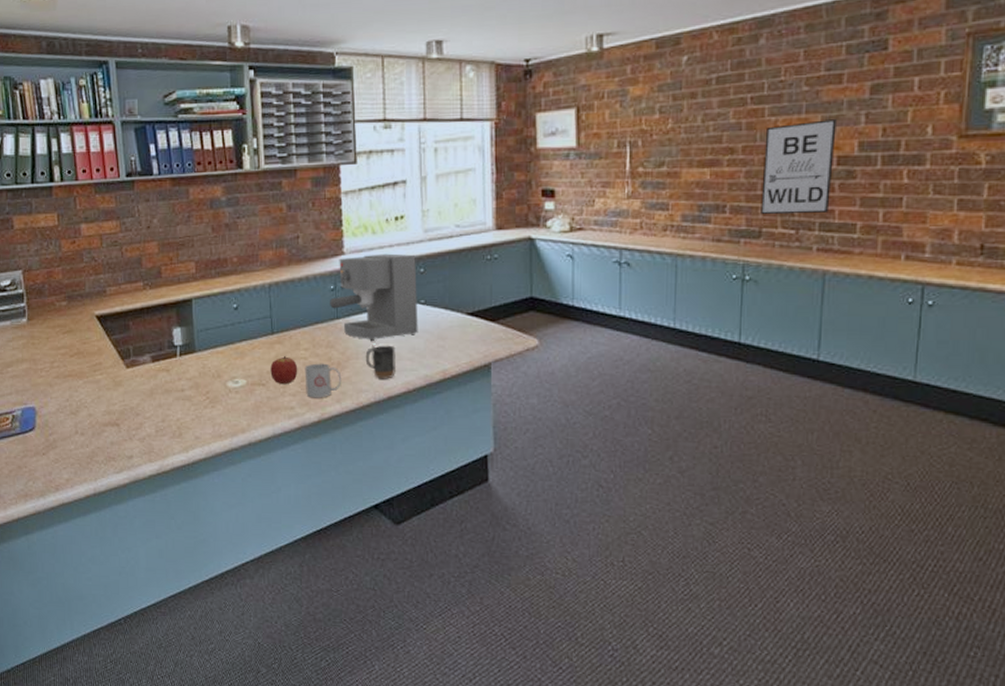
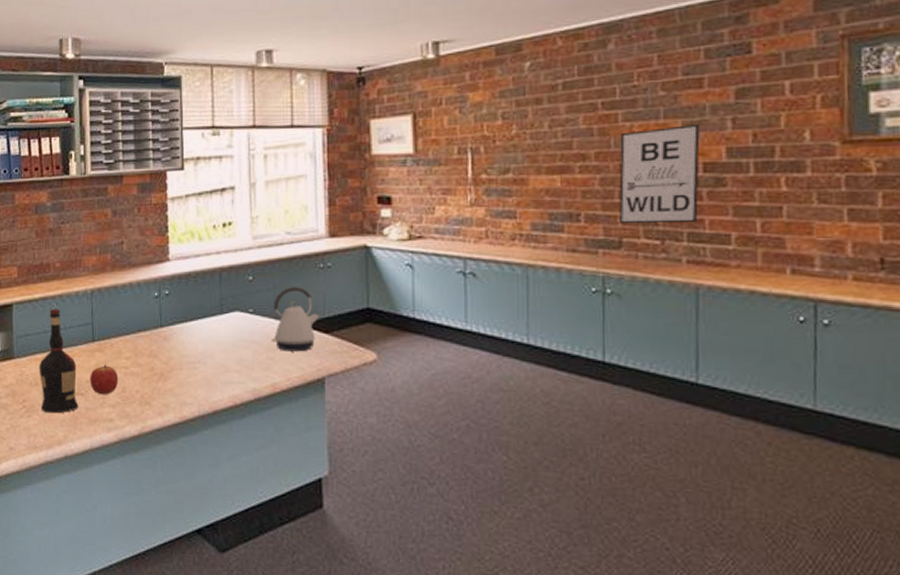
liquor: none [220,303,260,404] -> present [39,309,79,414]
mug: present [304,363,342,398] -> none [125,373,164,411]
coffee maker: present [330,253,418,341] -> none [154,260,246,351]
mug: present [365,343,396,379] -> none [190,354,222,392]
kettle: none [441,278,487,340] -> present [271,287,320,352]

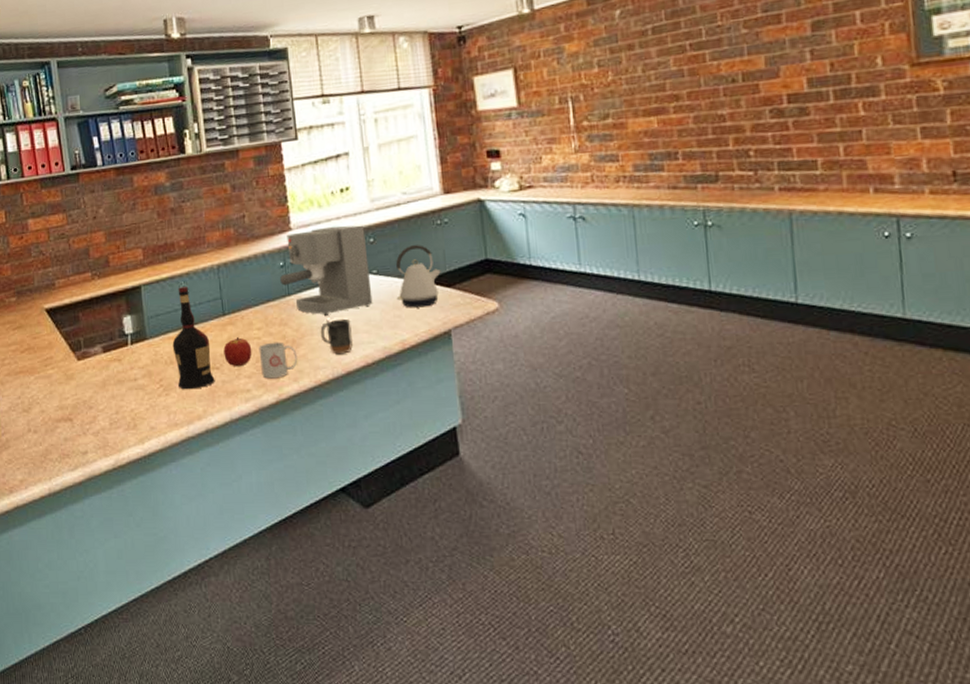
mug: none [125,373,164,411] -> present [258,342,298,379]
coffee maker: none [154,260,246,351] -> present [280,225,373,316]
mug: none [190,354,222,392] -> present [320,318,353,355]
wall art: present [619,125,700,224] -> none [709,58,786,159]

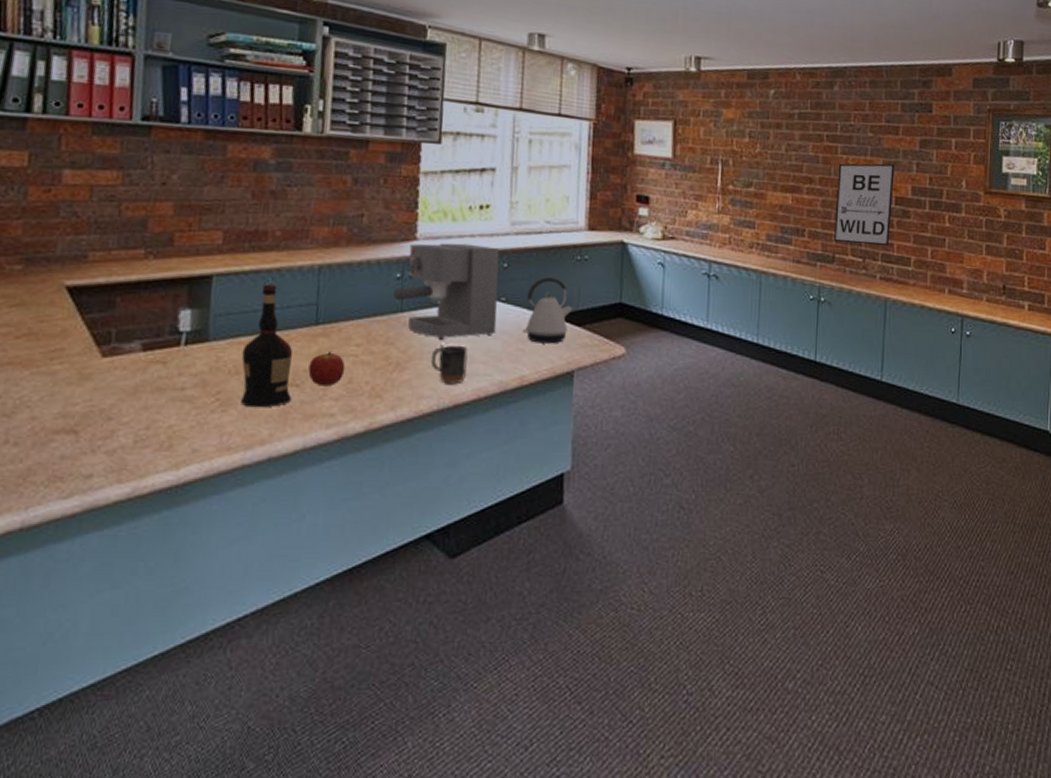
mug: present [258,342,298,379] -> none [352,362,400,404]
wall art: none [709,58,786,159] -> present [834,163,895,245]

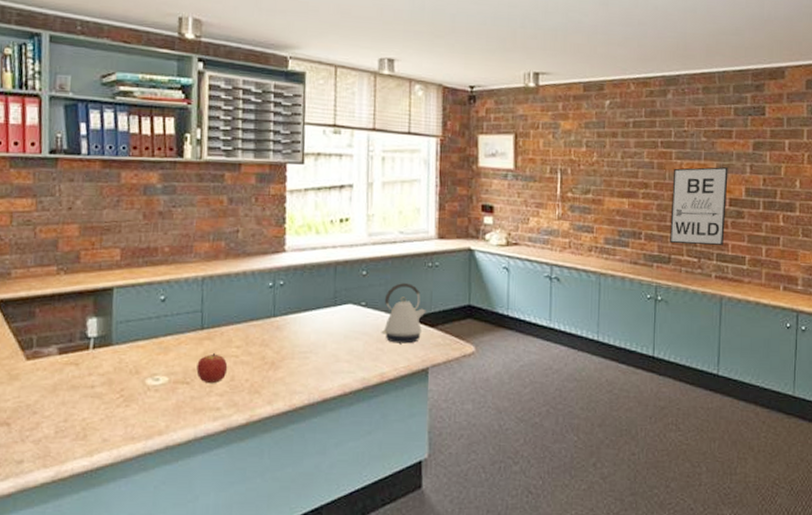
liquor: present [241,284,294,408] -> none [140,294,183,403]
coffee maker: present [394,243,500,340] -> none [267,254,359,341]
mug: present [430,342,468,384] -> none [301,344,333,381]

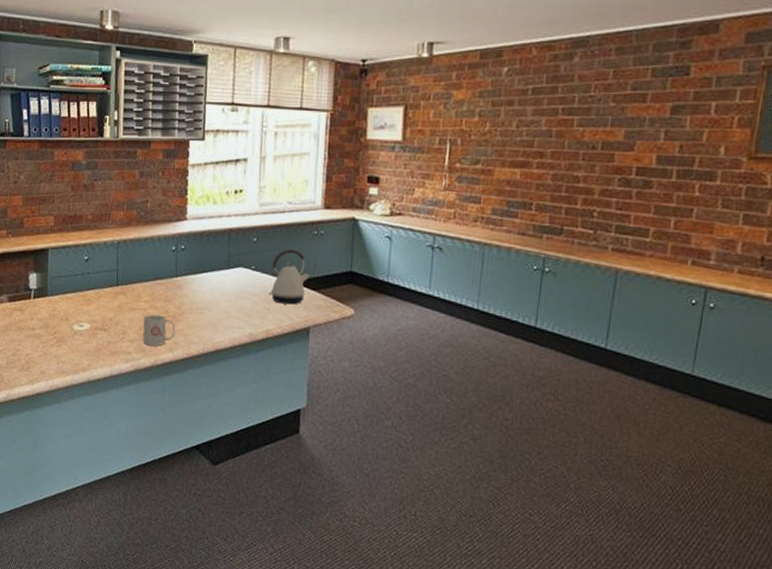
apple: present [196,352,228,384] -> none [112,305,138,332]
mug: none [234,362,275,399] -> present [142,314,176,346]
wall art: present [670,167,728,245] -> none [563,133,638,217]

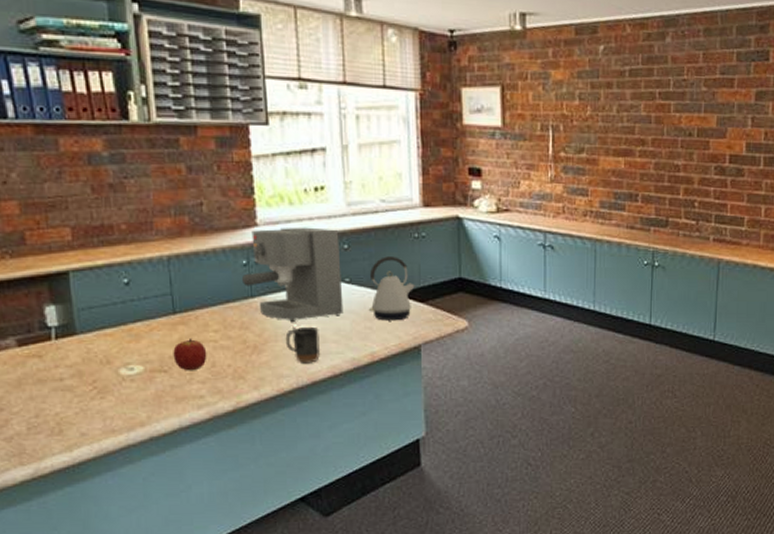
apple: none [112,305,138,332] -> present [173,338,207,371]
mug: present [142,314,176,346] -> none [215,346,259,385]
coffee maker: none [170,222,251,299] -> present [242,227,344,322]
mug: none [198,301,226,334] -> present [285,325,320,363]

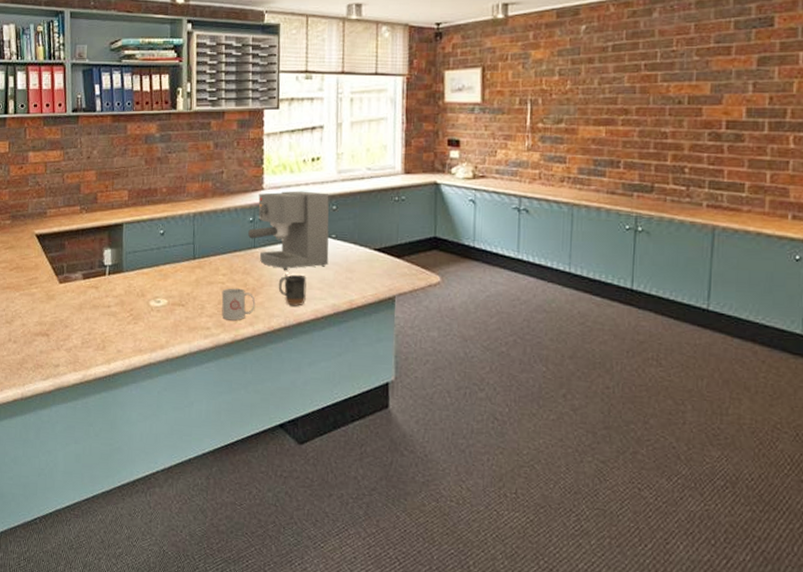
apple: present [173,338,207,371] -> none [190,279,216,306]
mug: none [215,346,259,385] -> present [221,288,256,321]
kettle: present [368,256,415,321] -> none [350,216,393,273]

